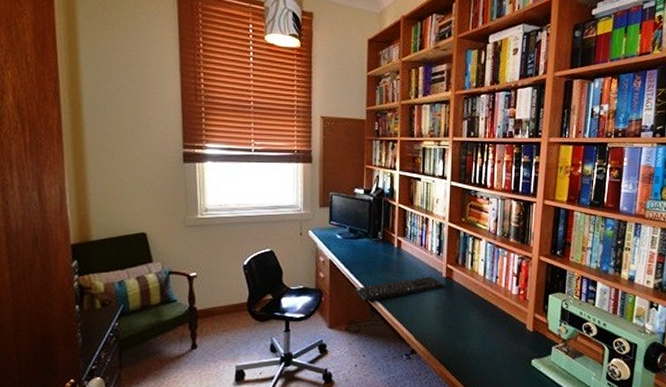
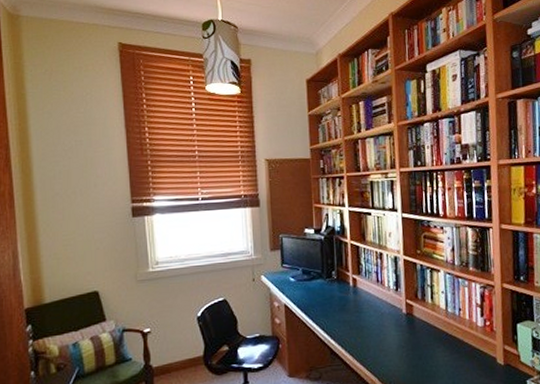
keyboard: present [354,276,446,302] -> none [312,313,407,347]

